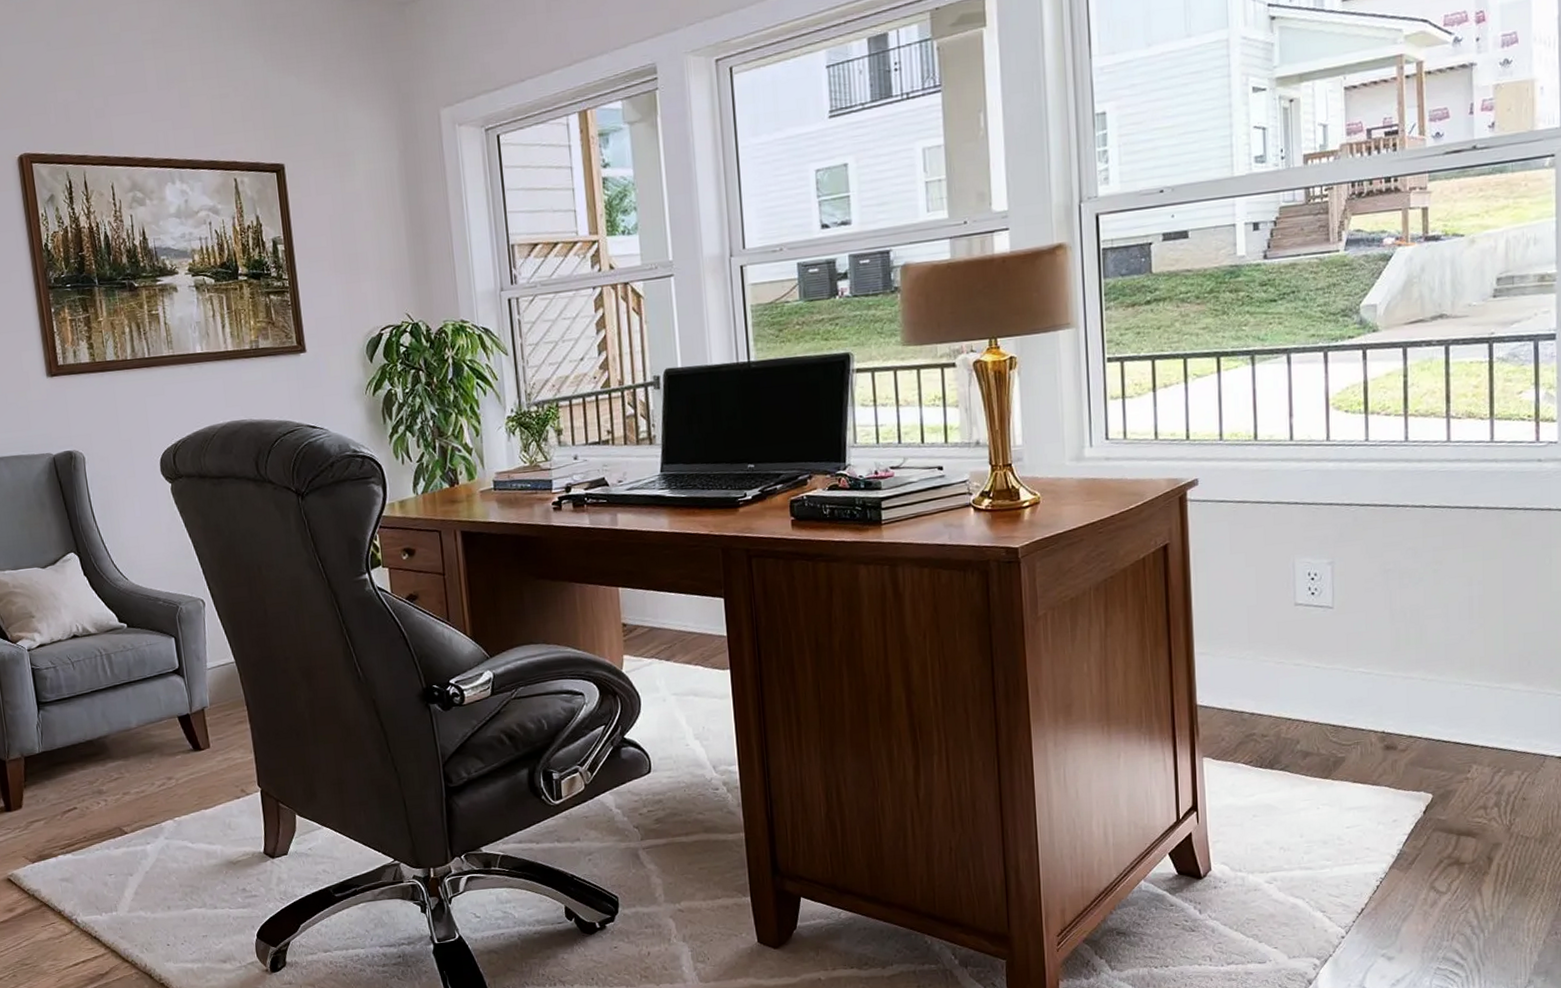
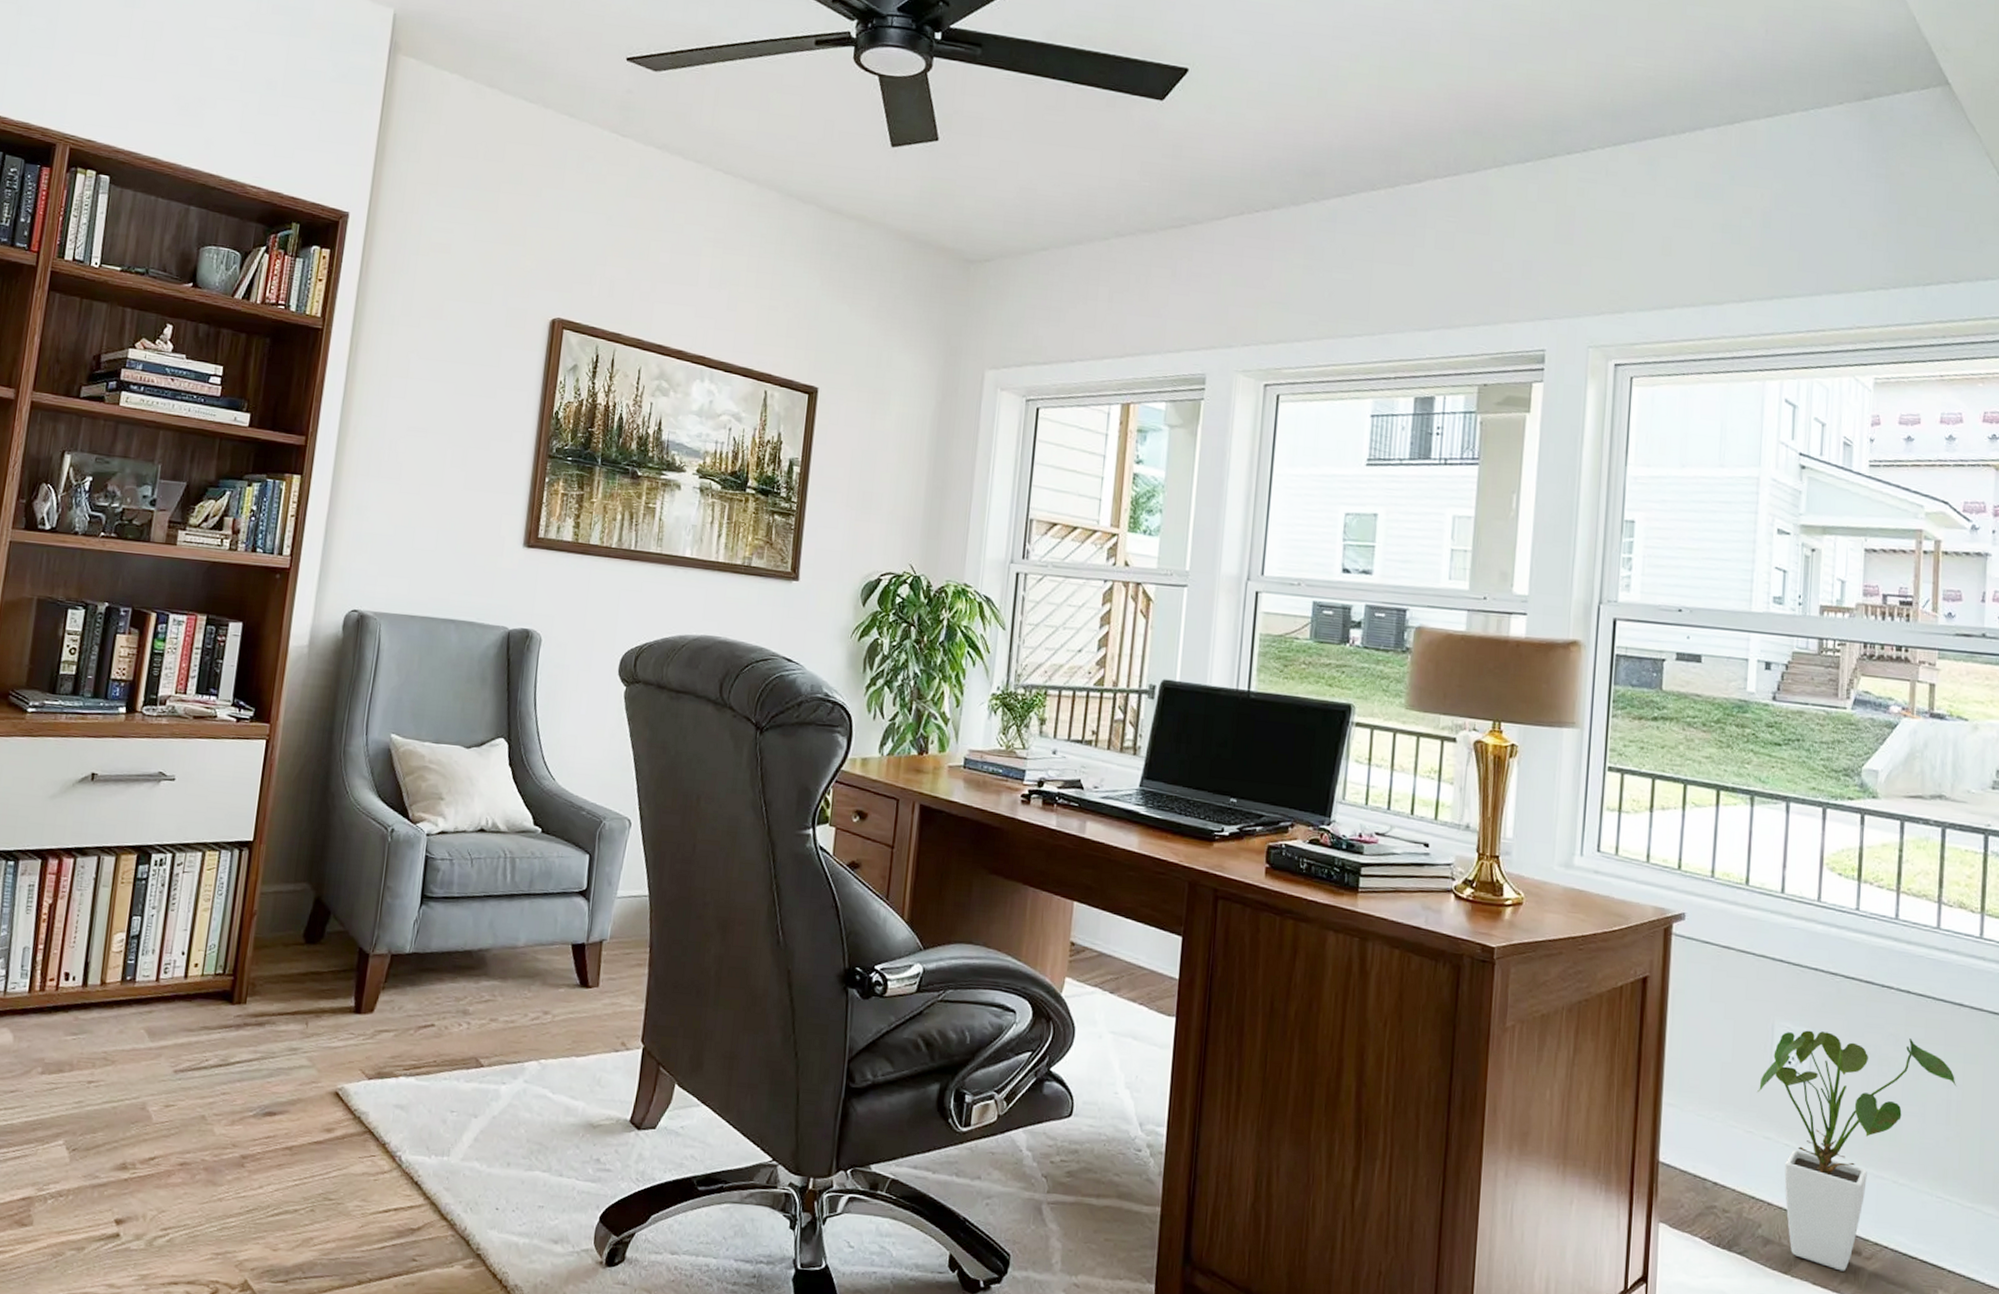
house plant: none [1284,548,1478,767] -> present [1757,1030,1957,1271]

